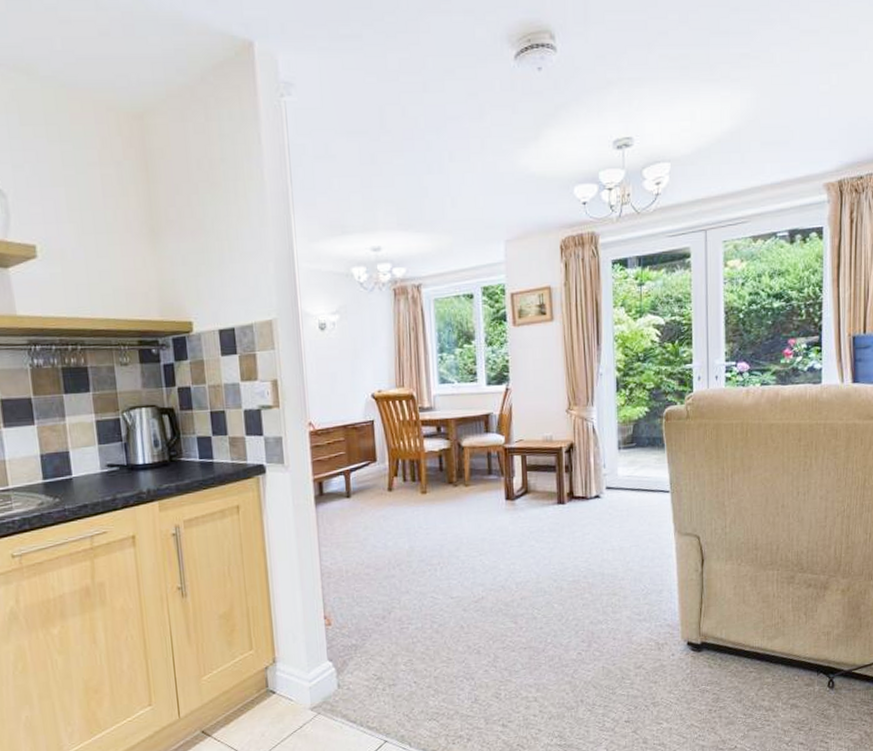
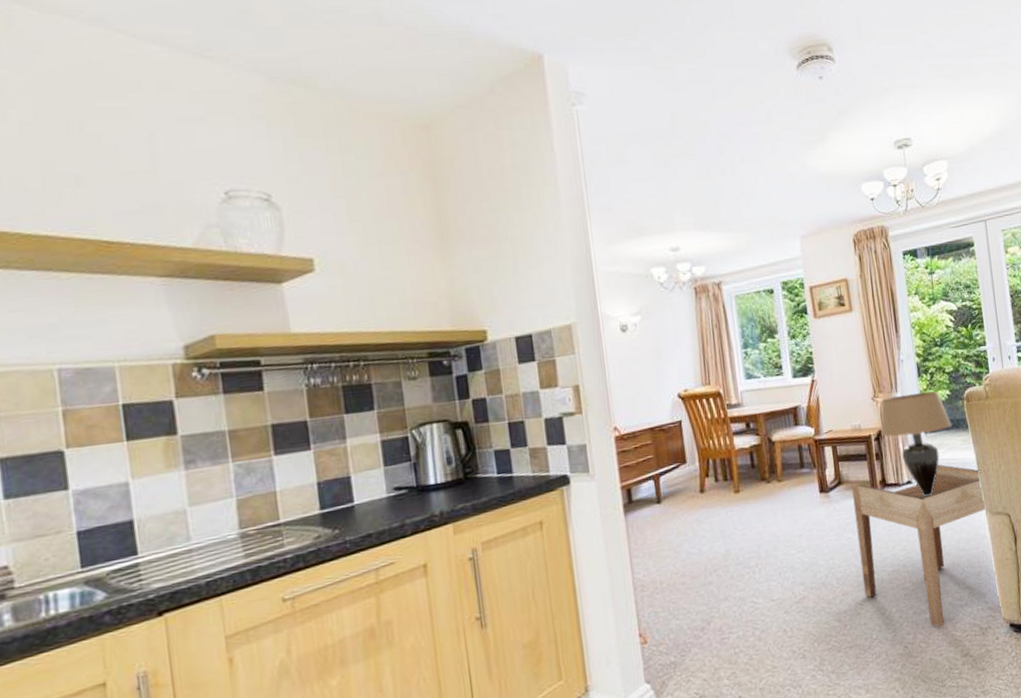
side table: none [538,481,675,638] -> present [851,464,986,627]
table lamp: none [572,407,648,513] -> present [880,391,952,498]

